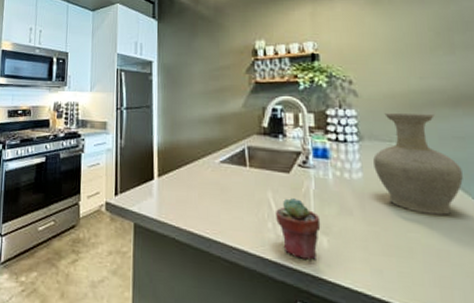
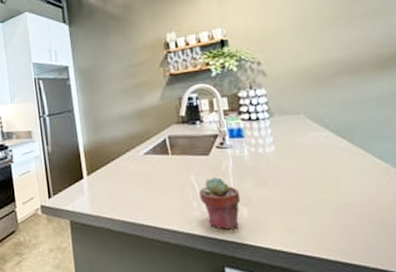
vase: present [373,112,463,215] -> none [284,84,364,175]

